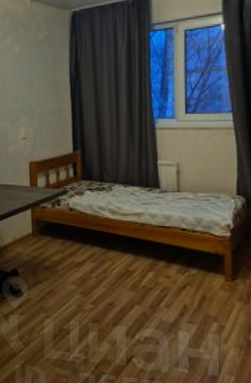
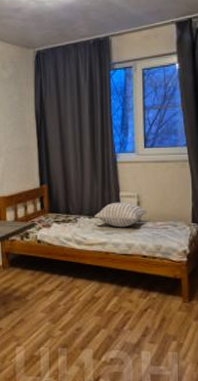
pillow: none [130,170,188,198] -> present [94,202,147,228]

